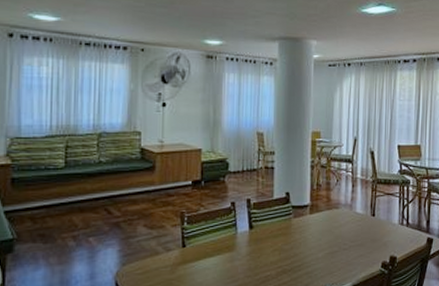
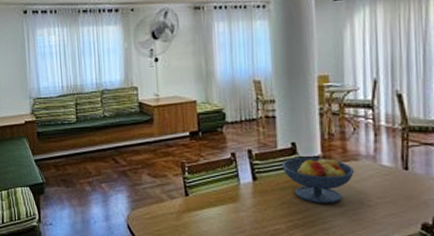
fruit bowl: none [276,205,336,250] -> present [282,156,355,204]

